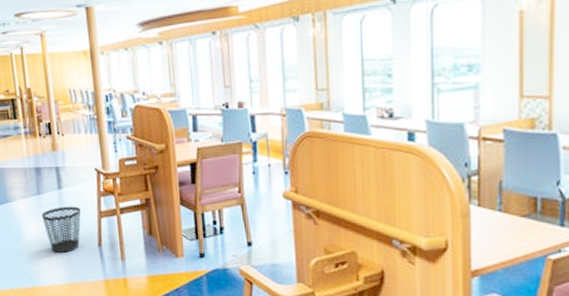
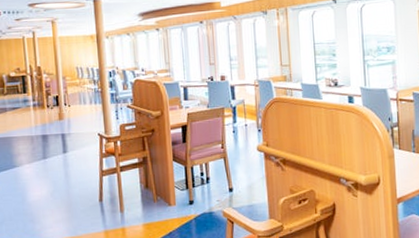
wastebasket: present [41,206,81,253] -> none [46,167,85,210]

